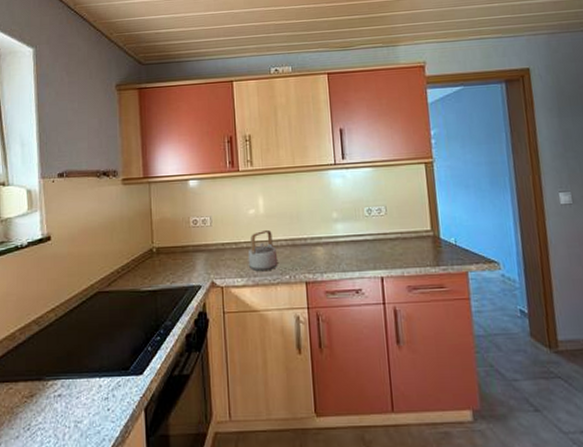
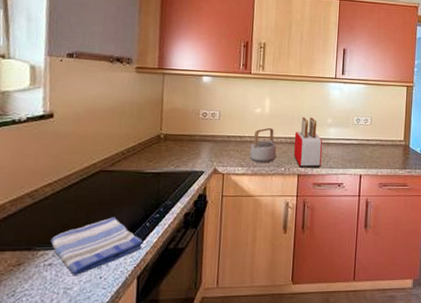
dish towel: none [58,342,147,407] -> present [50,217,144,275]
toaster: none [296,213,332,274] -> present [293,117,322,168]

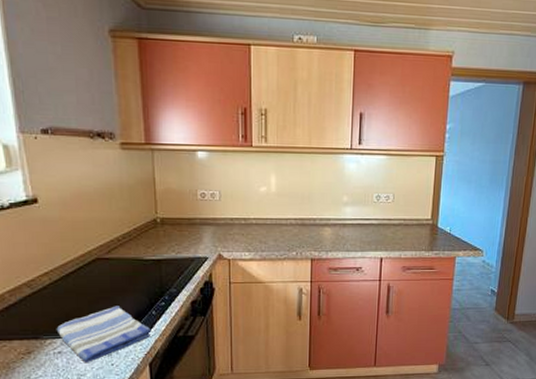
teapot: present [249,127,277,163] -> none [256,208,286,247]
toaster: present [293,117,322,168] -> none [305,195,337,252]

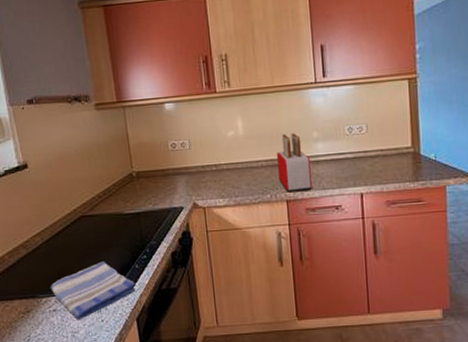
toaster: none [305,195,337,252] -> present [276,133,312,193]

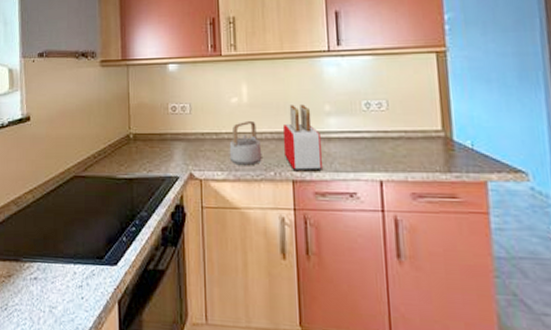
dish towel: present [50,261,136,319] -> none [34,229,122,293]
teapot: none [228,151,259,192] -> present [229,120,262,166]

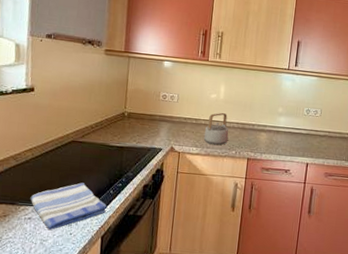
dish towel: none [34,229,122,293] -> present [30,182,107,230]
toaster: present [282,104,322,172] -> none [244,104,272,153]

